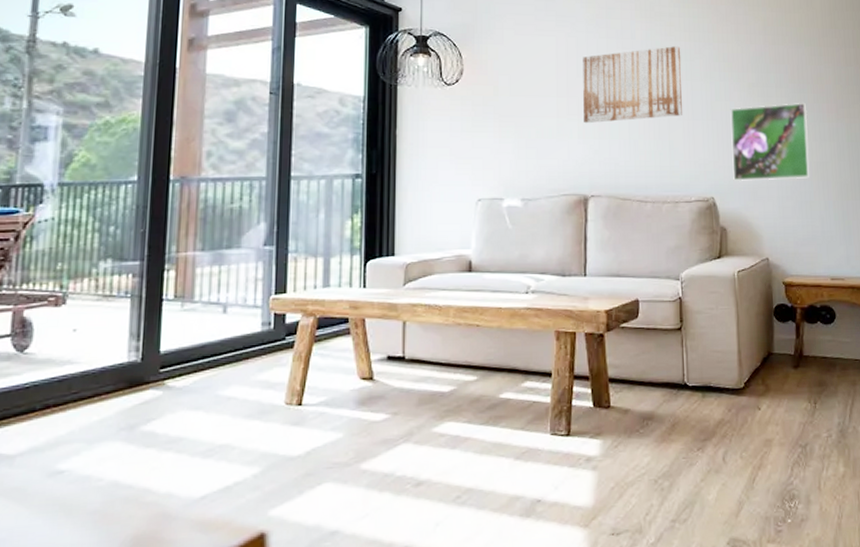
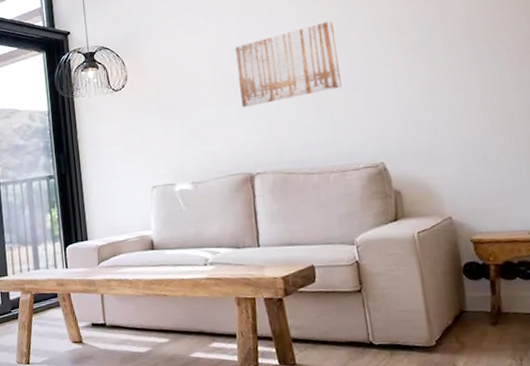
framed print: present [730,103,810,182] -> none [394,56,493,145]

